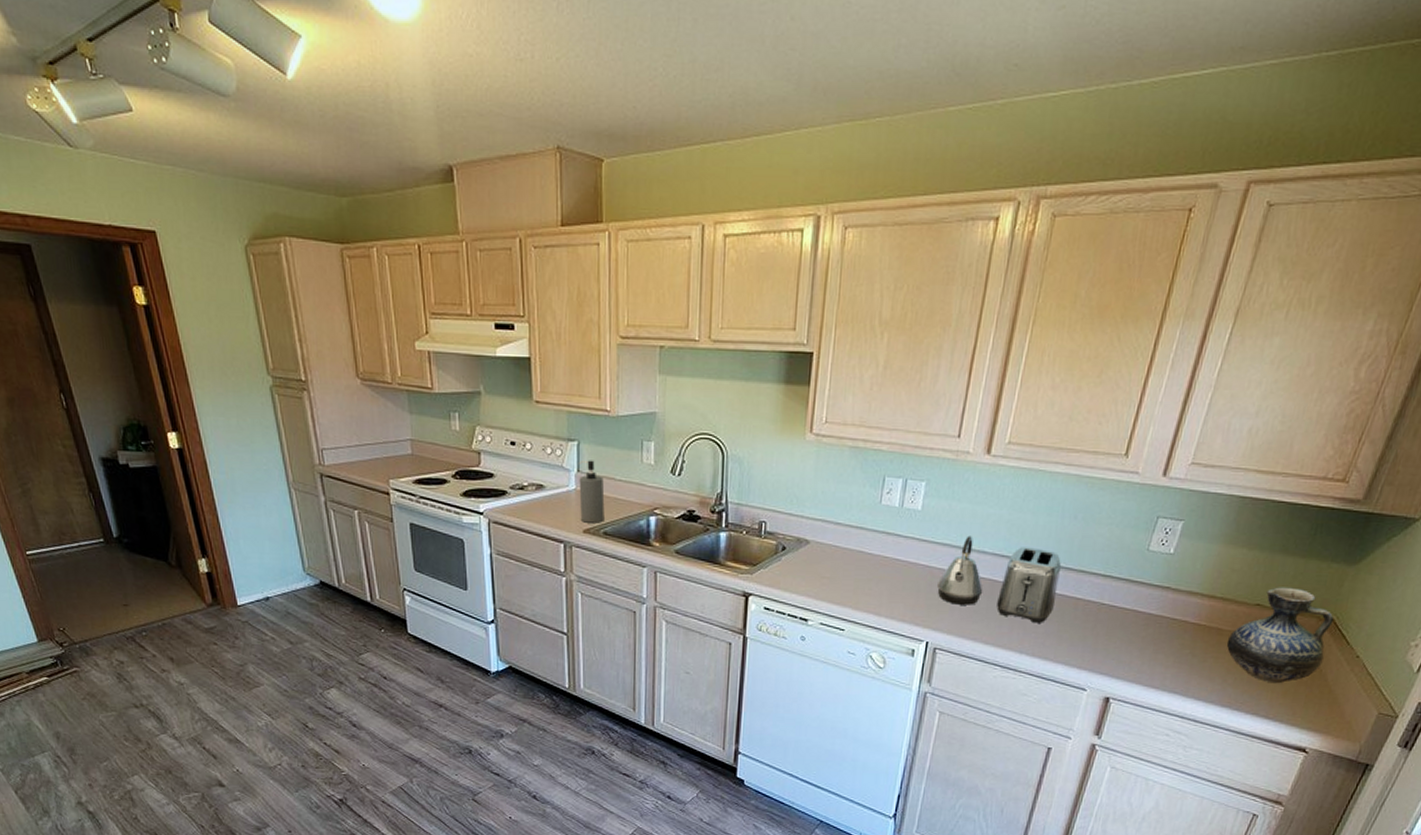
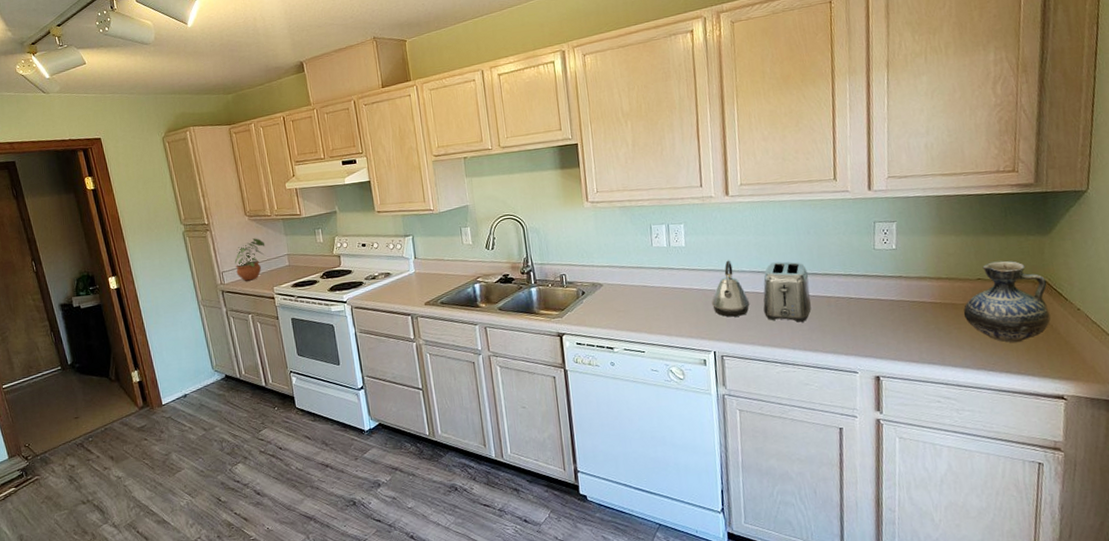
potted plant: none [339,410,382,466] -> present [234,238,266,281]
soap dispenser: present [578,460,605,523] -> none [414,248,440,297]

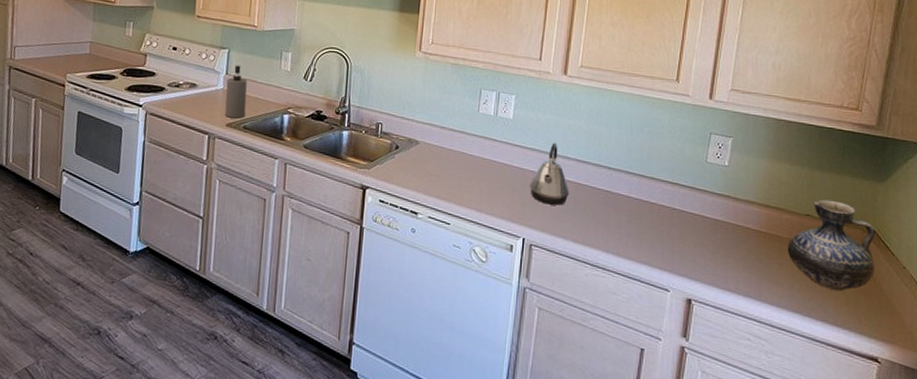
potted plant: present [234,238,266,281] -> none [30,17,69,62]
soap dispenser: none [414,248,440,297] -> present [224,65,247,119]
toaster: present [763,261,812,322] -> none [582,154,634,225]

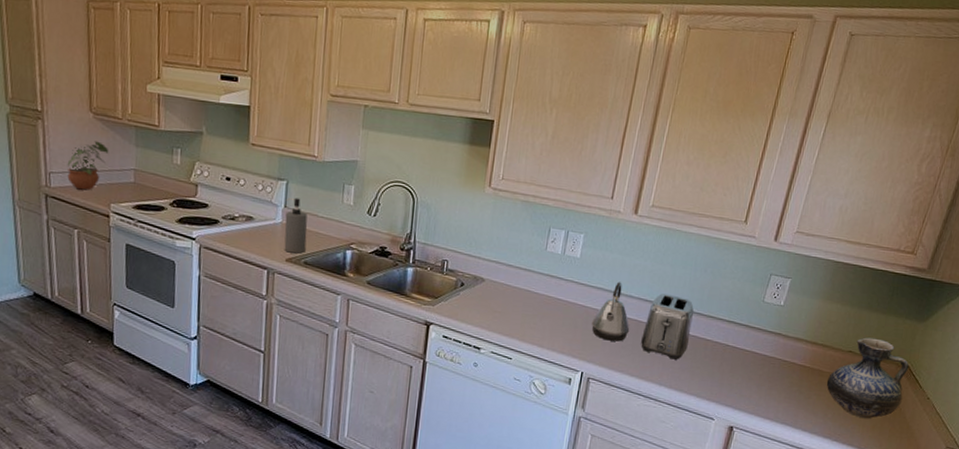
potted plant: none [30,17,69,62] -> present [67,141,109,190]
toaster: none [582,154,634,225] -> present [641,294,694,360]

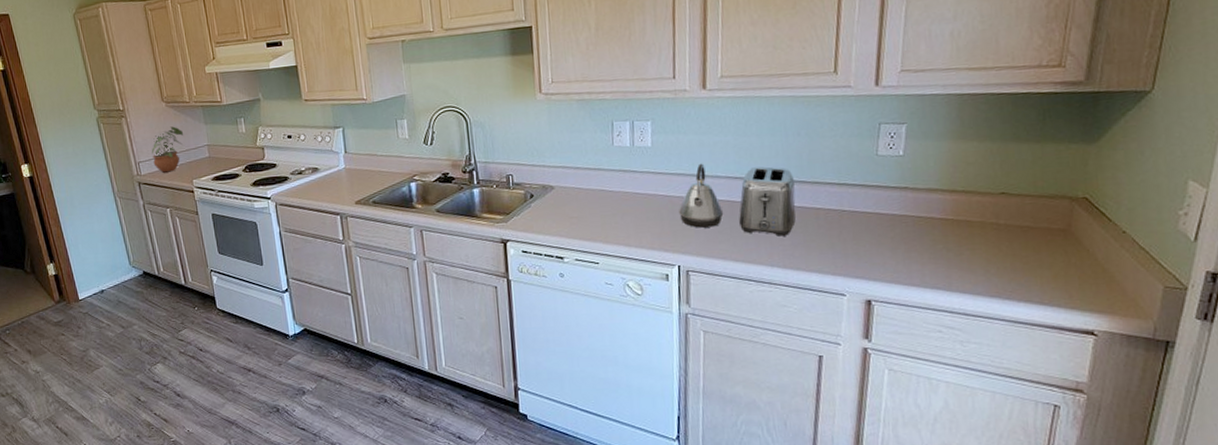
soap dispenser: present [284,197,308,254] -> none [344,141,372,195]
ceramic jug: present [826,337,909,419] -> none [979,172,1088,269]

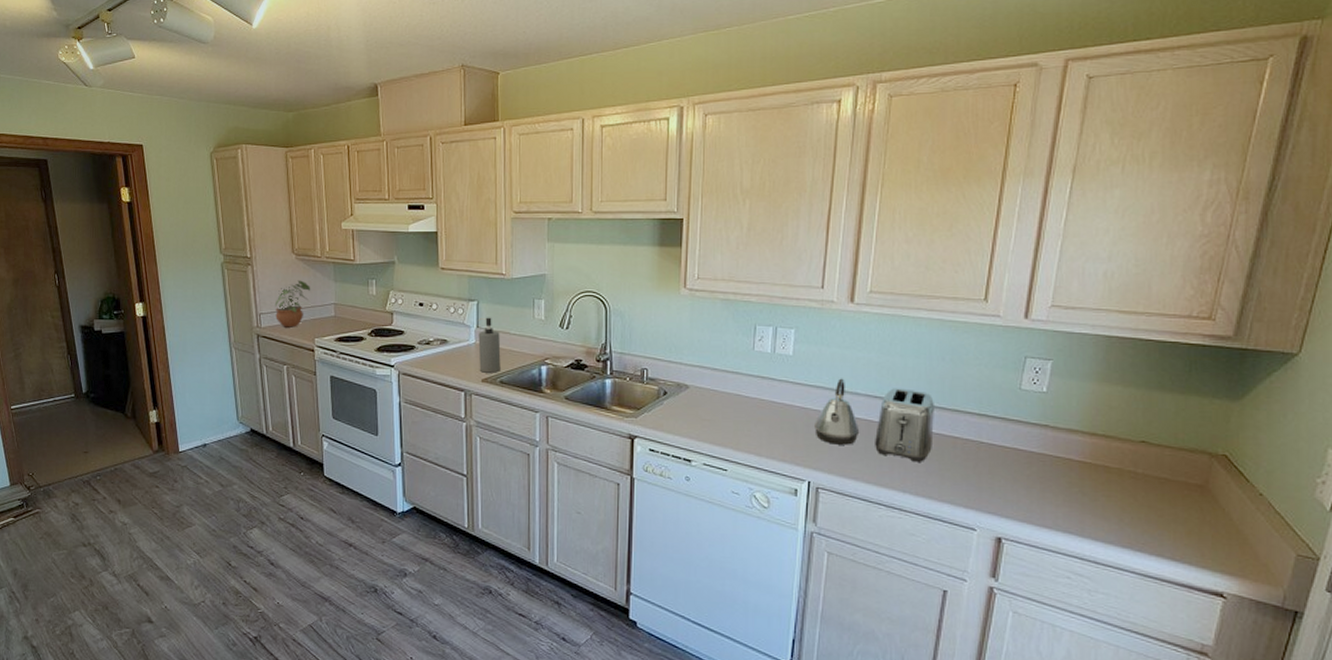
soap dispenser: none [344,141,372,195] -> present [477,317,501,373]

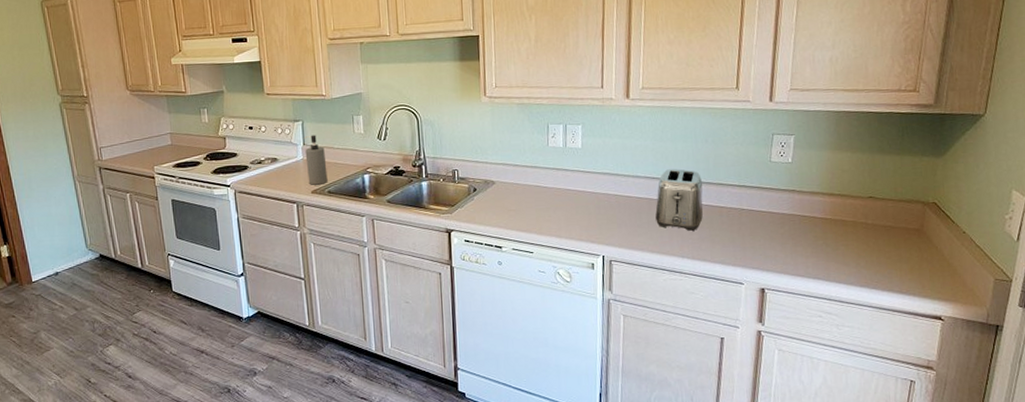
potted plant: present [274,280,311,328] -> none [113,114,147,159]
kettle: present [815,378,860,445] -> none [604,164,643,222]

